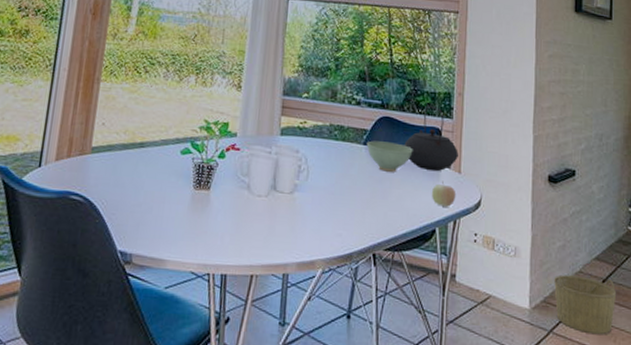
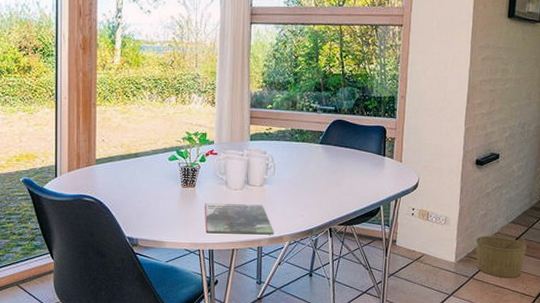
magazine: none [218,210,304,259] -> present [204,202,274,235]
bowl: present [366,140,413,172] -> none [322,140,362,164]
teapot: present [404,104,458,171] -> none [354,107,400,161]
fruit: present [431,181,456,207] -> none [377,169,398,189]

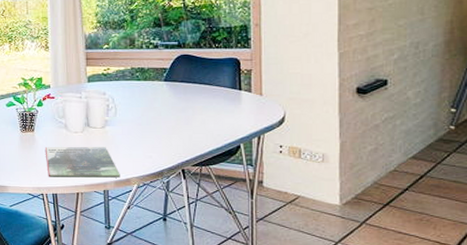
basket: present [476,236,527,278] -> none [366,174,437,224]

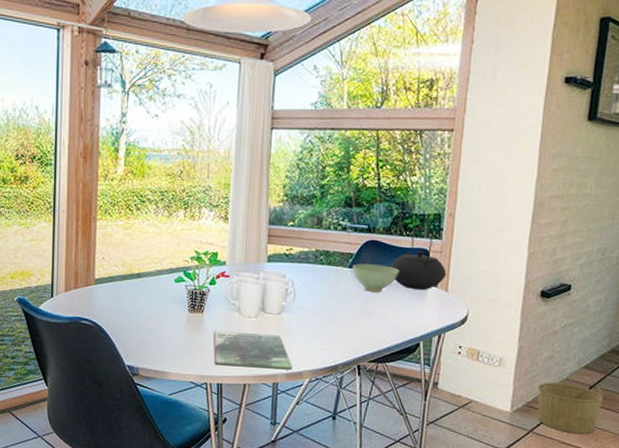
bowl: none [167,76,213,101] -> present [352,264,399,292]
teapot: none [203,38,259,96] -> present [390,226,447,290]
basket: none [366,174,437,224] -> present [538,382,604,435]

